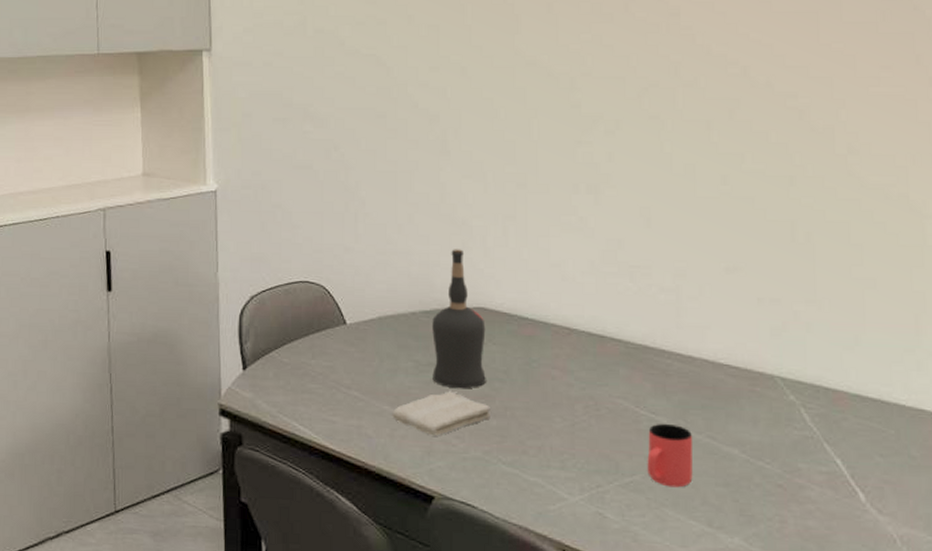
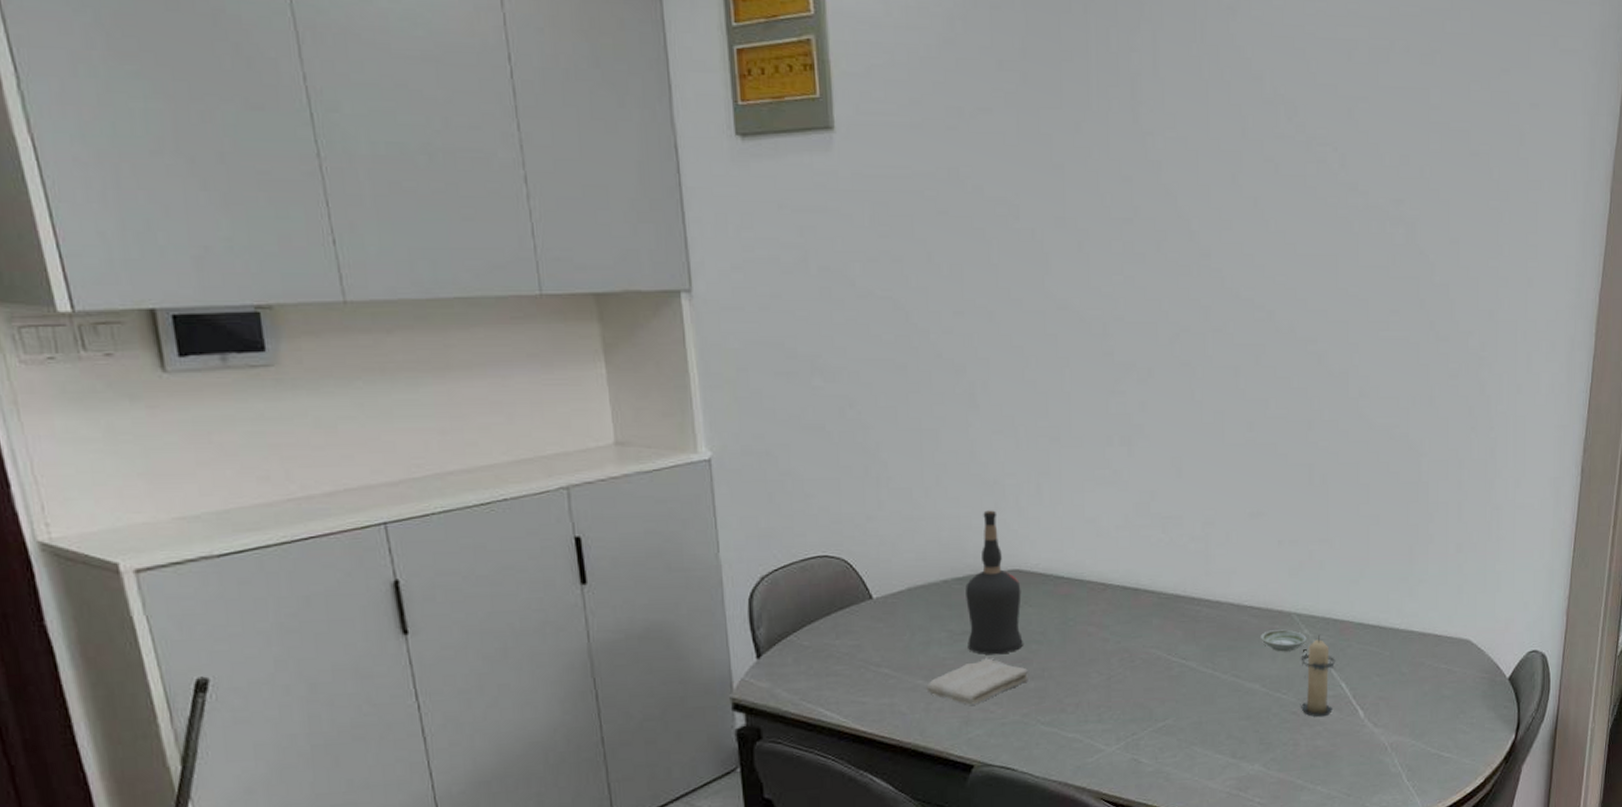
cup: present [647,423,693,488] -> none [1178,667,1220,727]
saucer: none [739,392,793,418] -> present [1261,629,1307,652]
candle: none [786,403,829,495] -> present [1300,635,1336,718]

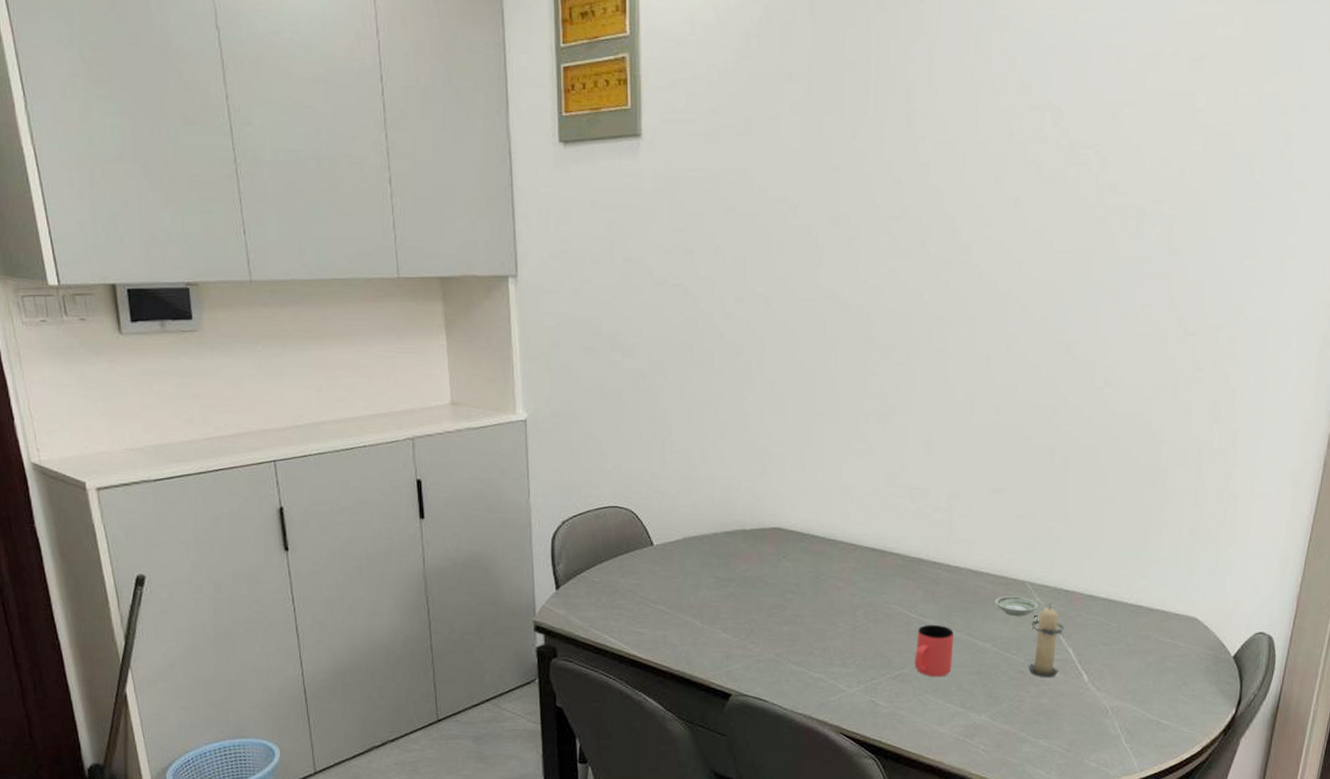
washcloth: present [926,658,1028,705] -> none [695,603,783,642]
liquor bottle: present [966,510,1023,655] -> none [732,474,781,601]
cup: none [1178,667,1220,727] -> present [914,624,954,677]

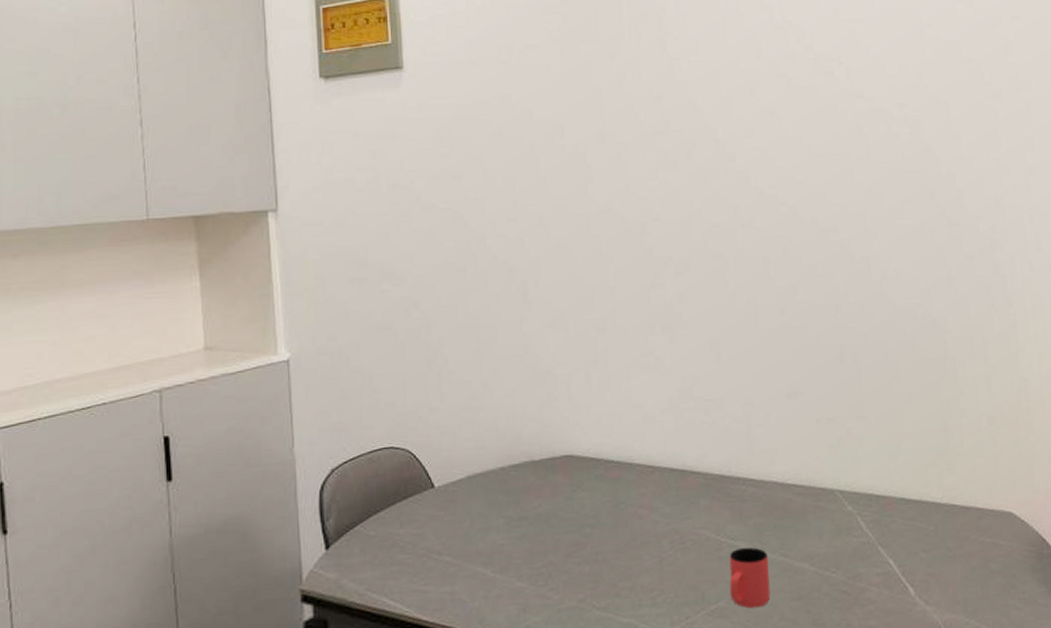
saucer: present [995,596,1038,617] -> none [806,506,851,530]
candle: present [1027,604,1065,678] -> none [846,512,883,596]

